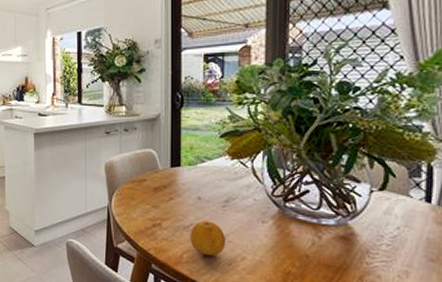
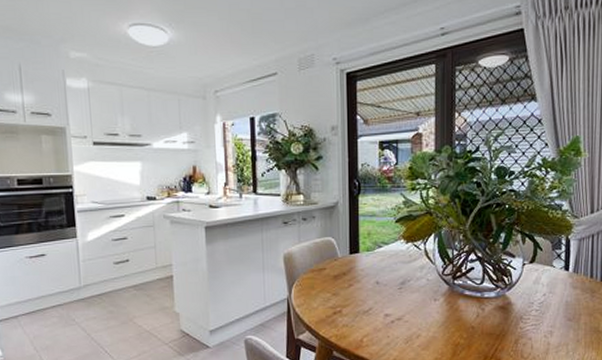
fruit: present [190,220,226,257] -> none [369,303,403,337]

